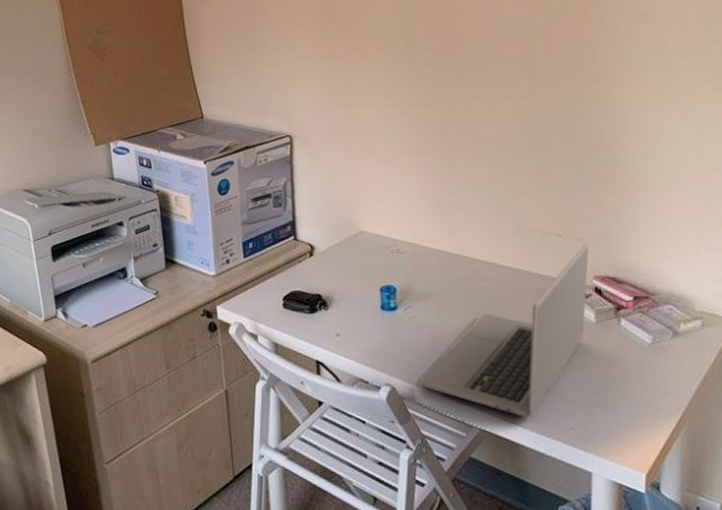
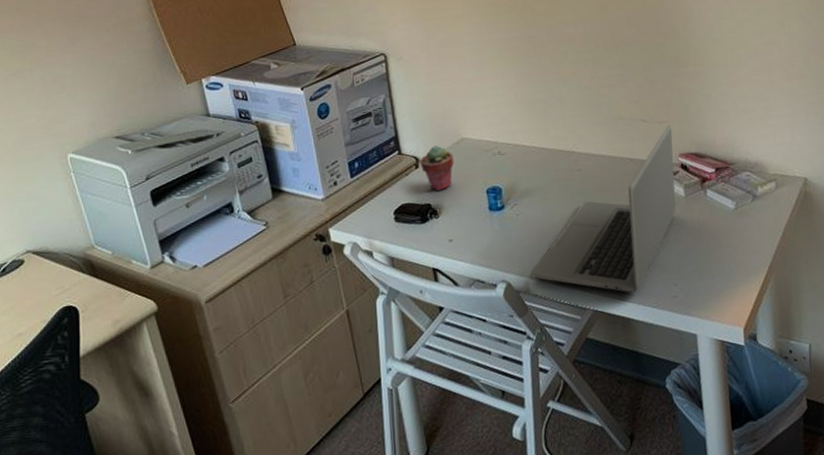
potted succulent: none [314,235,350,283] -> present [419,145,454,191]

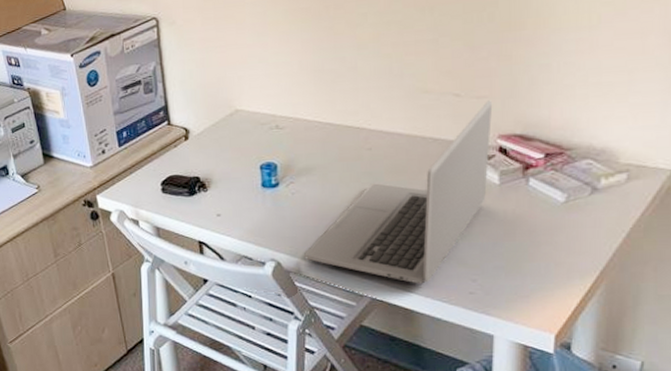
potted succulent: present [419,145,454,191] -> none [189,117,226,165]

